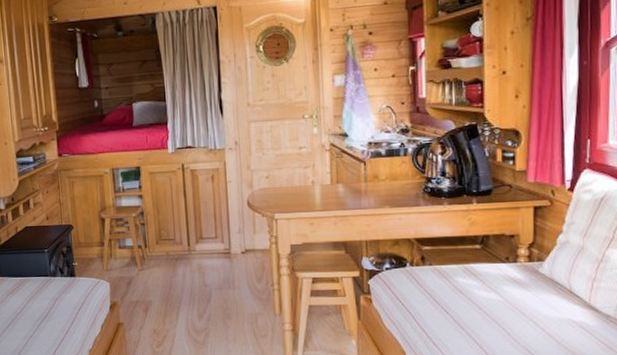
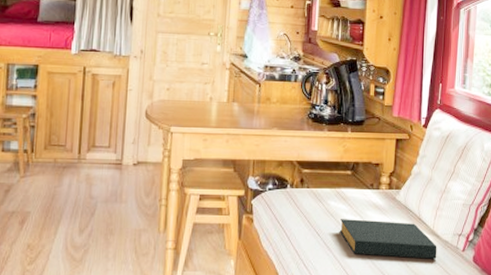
hardback book: none [471,295,596,335] -> present [339,219,437,259]

